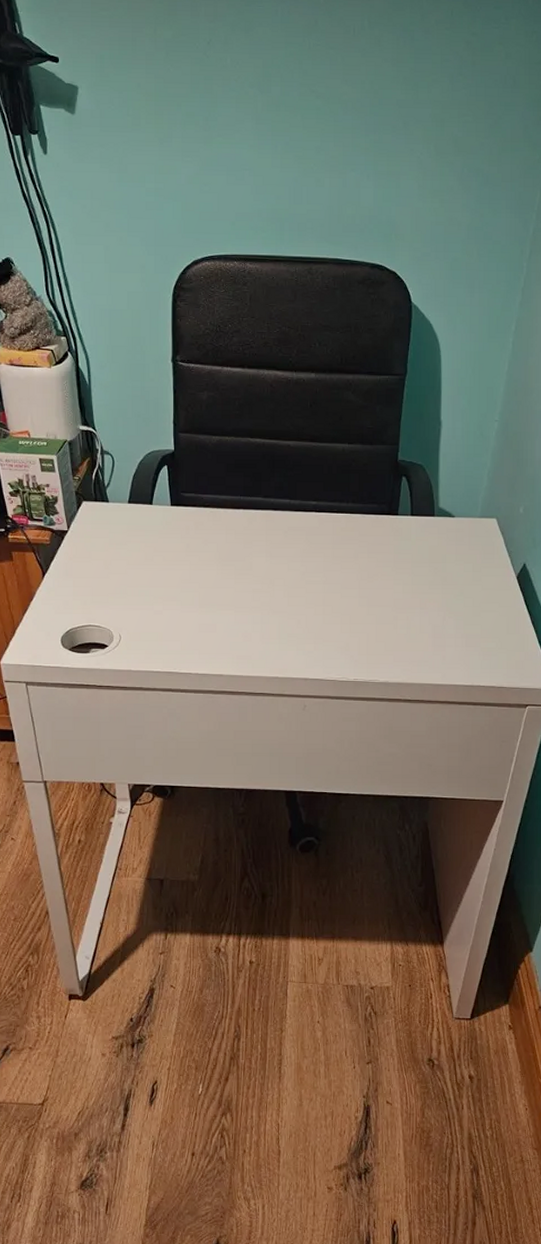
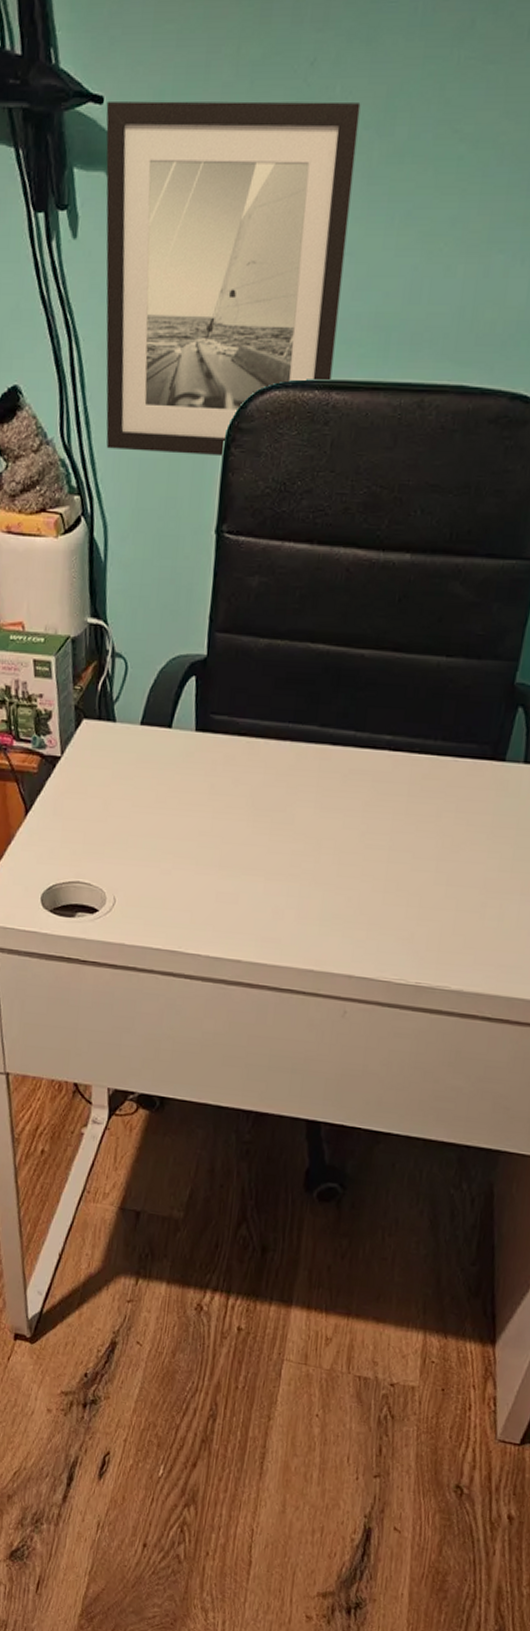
wall art: none [61,60,246,308] -> present [106,100,361,457]

